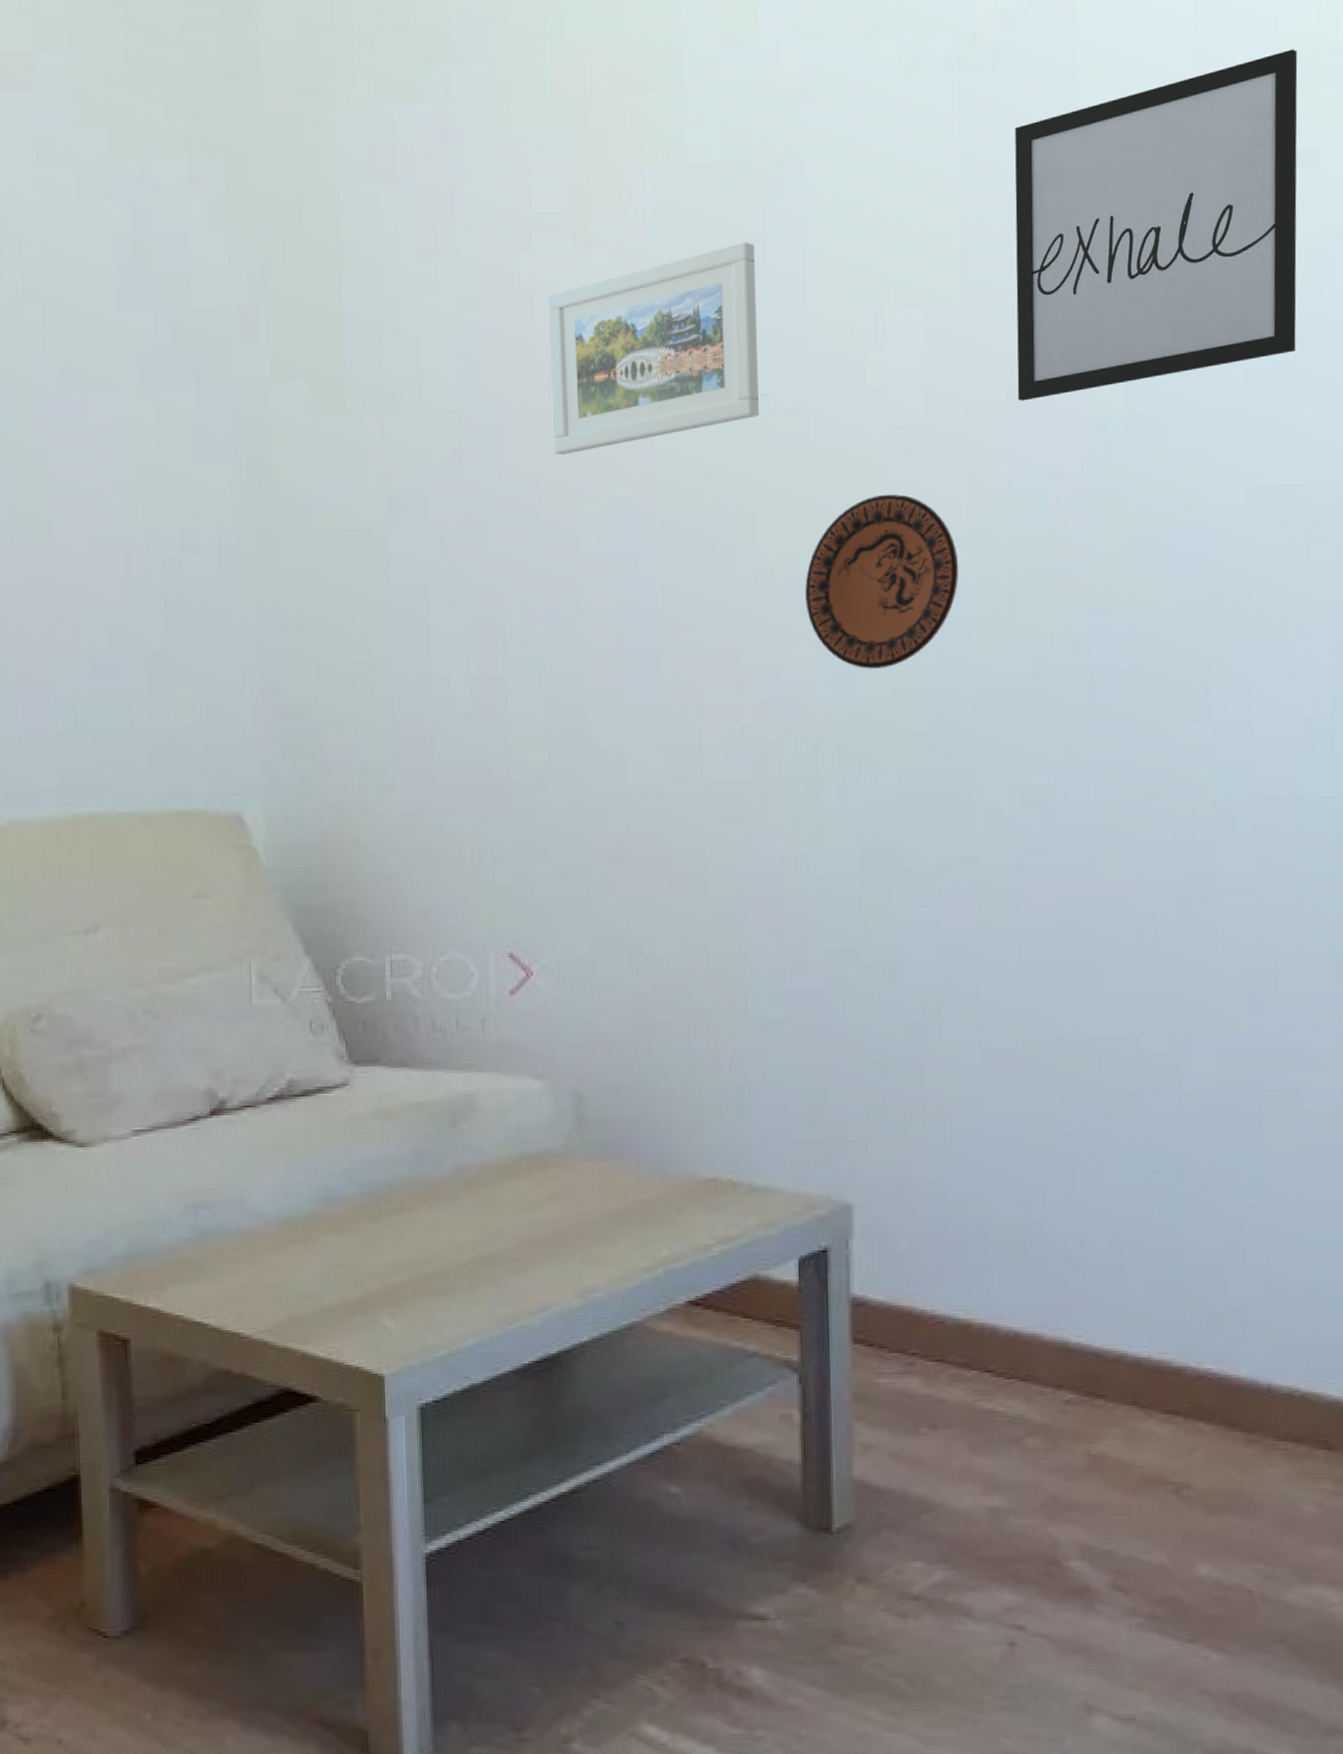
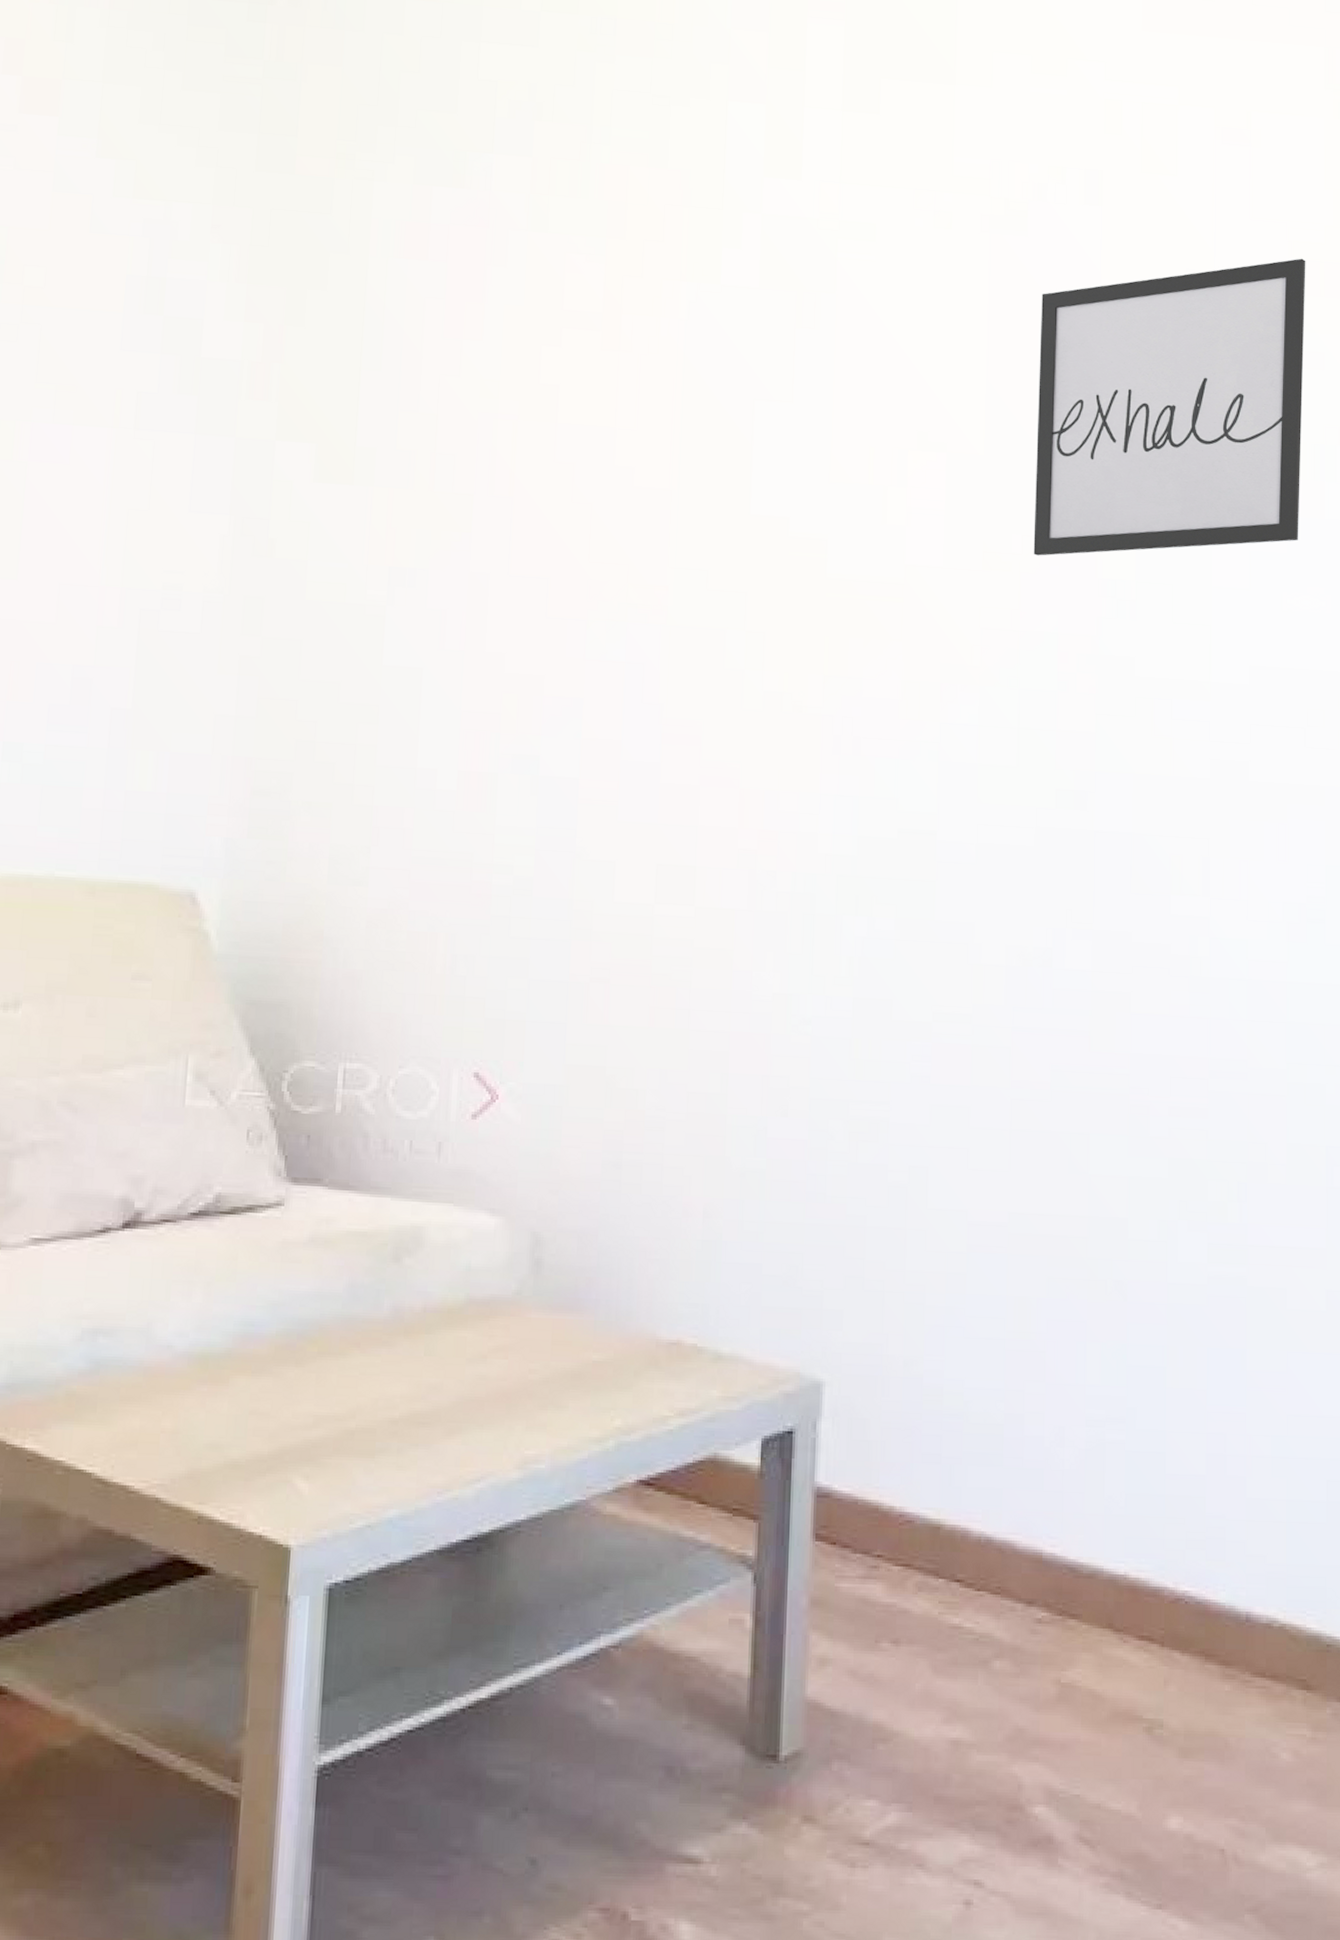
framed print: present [547,242,759,455] -> none [566,366,784,553]
decorative plate: present [805,494,959,669] -> none [812,631,968,808]

